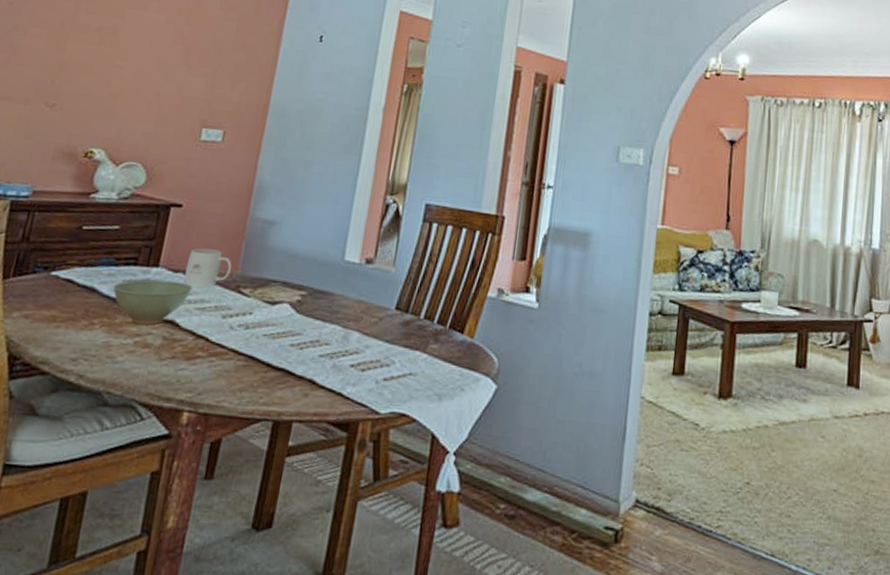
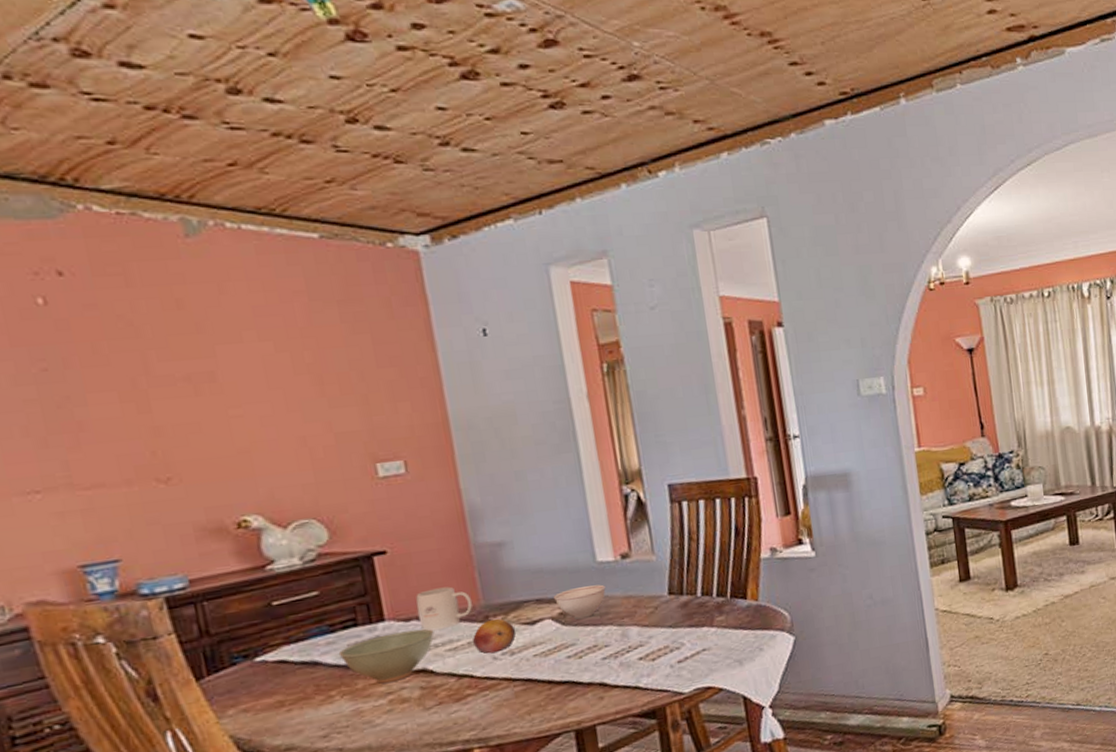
fruit: none [218,289,258,323] -> present [472,618,517,654]
bowl: none [298,280,344,313] -> present [554,584,606,621]

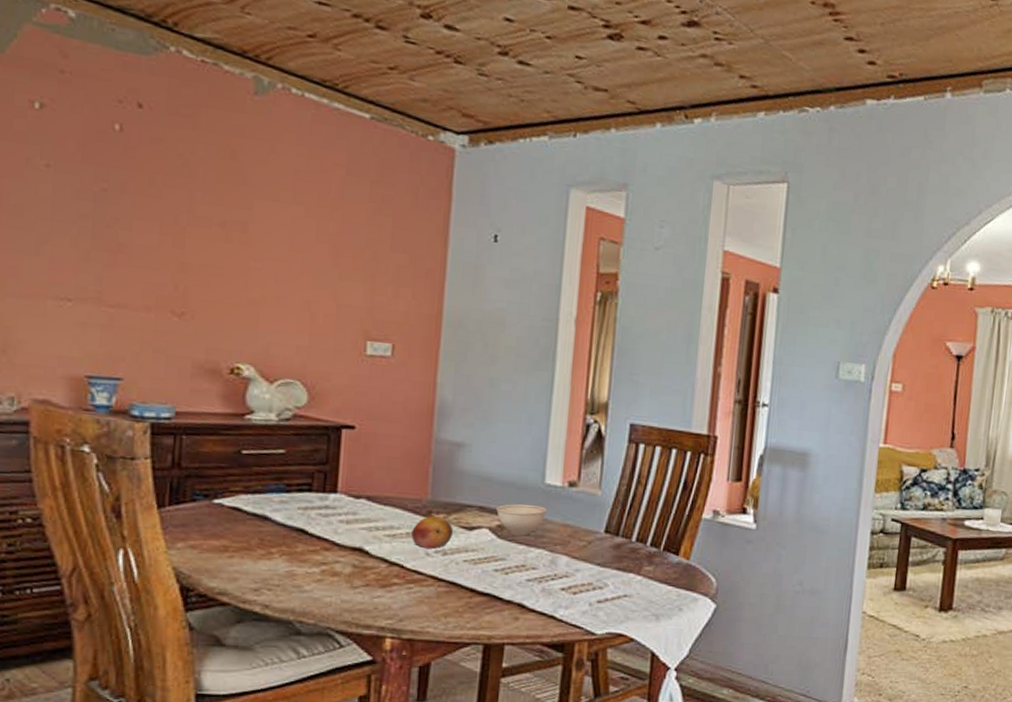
bowl: present [338,629,434,684] -> none [288,506,379,553]
mug: present [415,586,473,631] -> none [367,472,421,515]

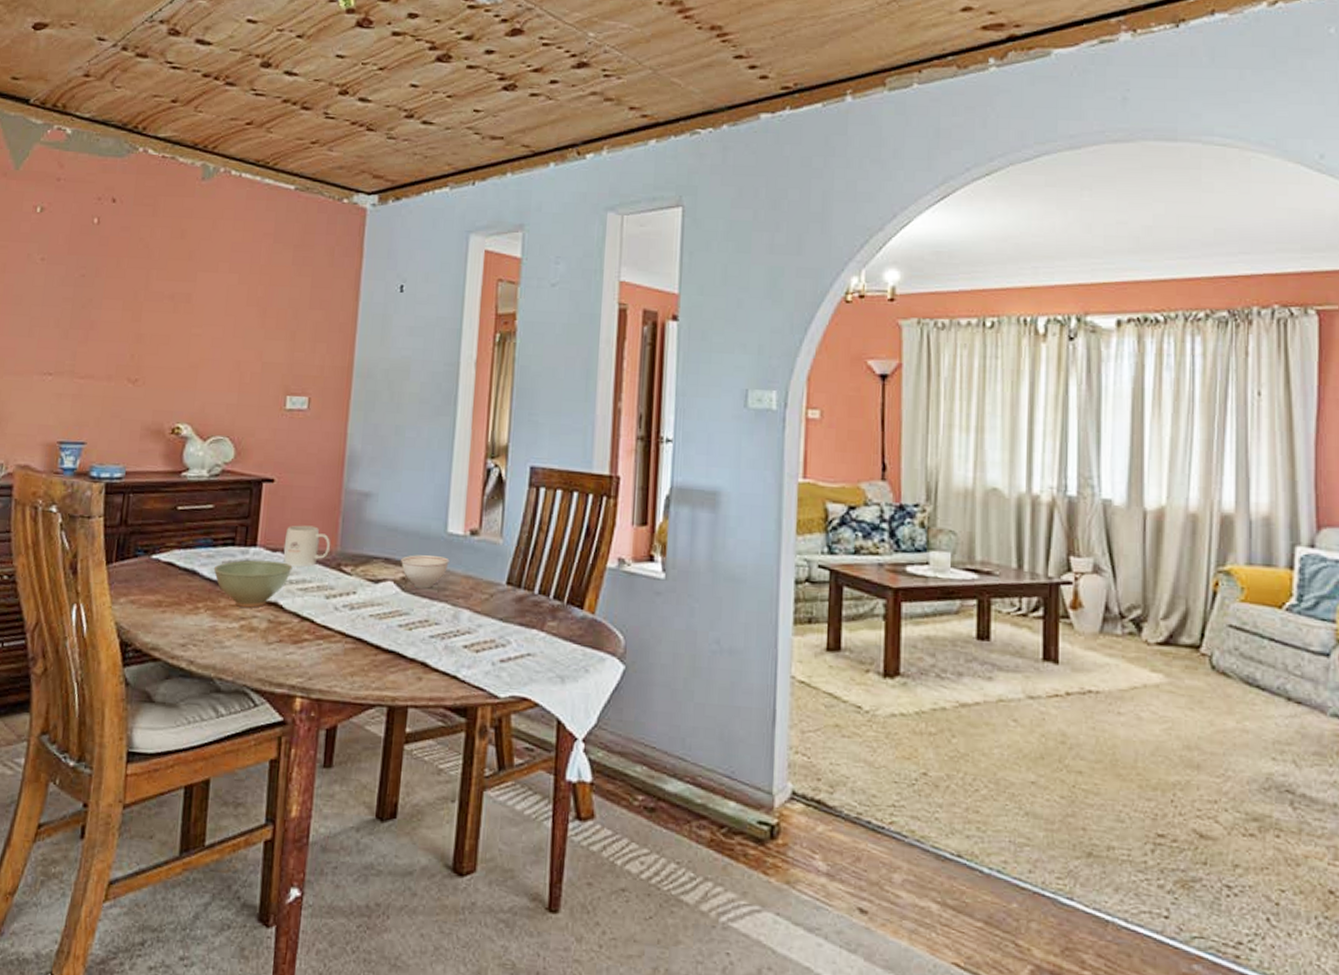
bowl: none [288,506,379,553] -> present [213,560,293,608]
mug: none [367,472,421,515] -> present [283,525,331,568]
fruit: present [410,515,454,550] -> none [321,568,361,604]

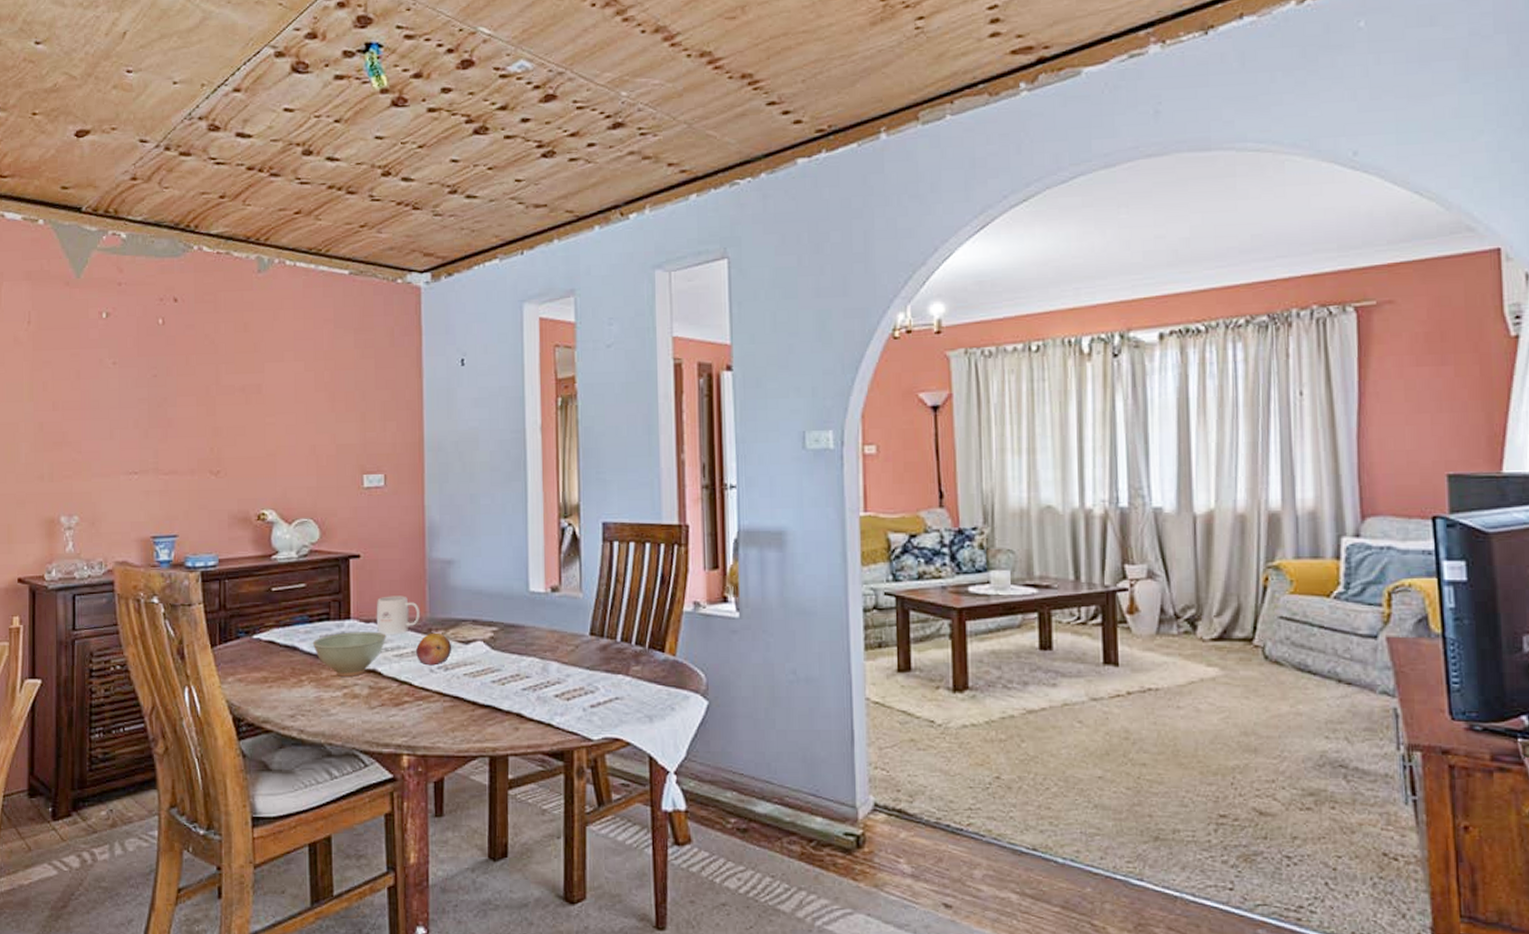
fruit: none [321,568,361,604] -> present [415,632,452,666]
bowl: present [401,555,450,590] -> none [488,614,534,647]

